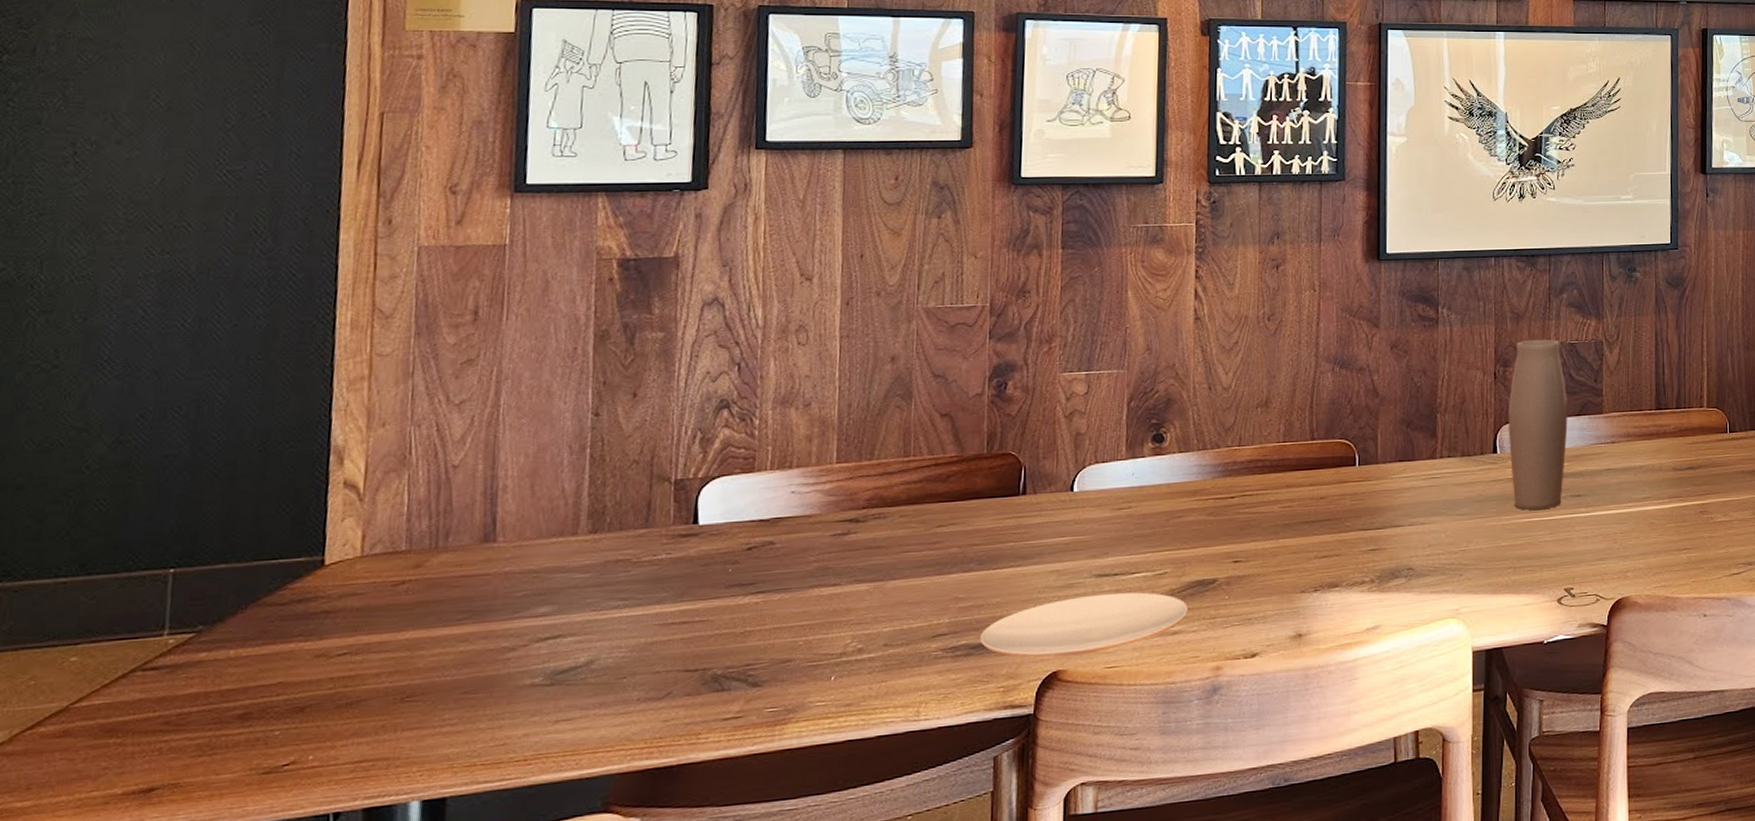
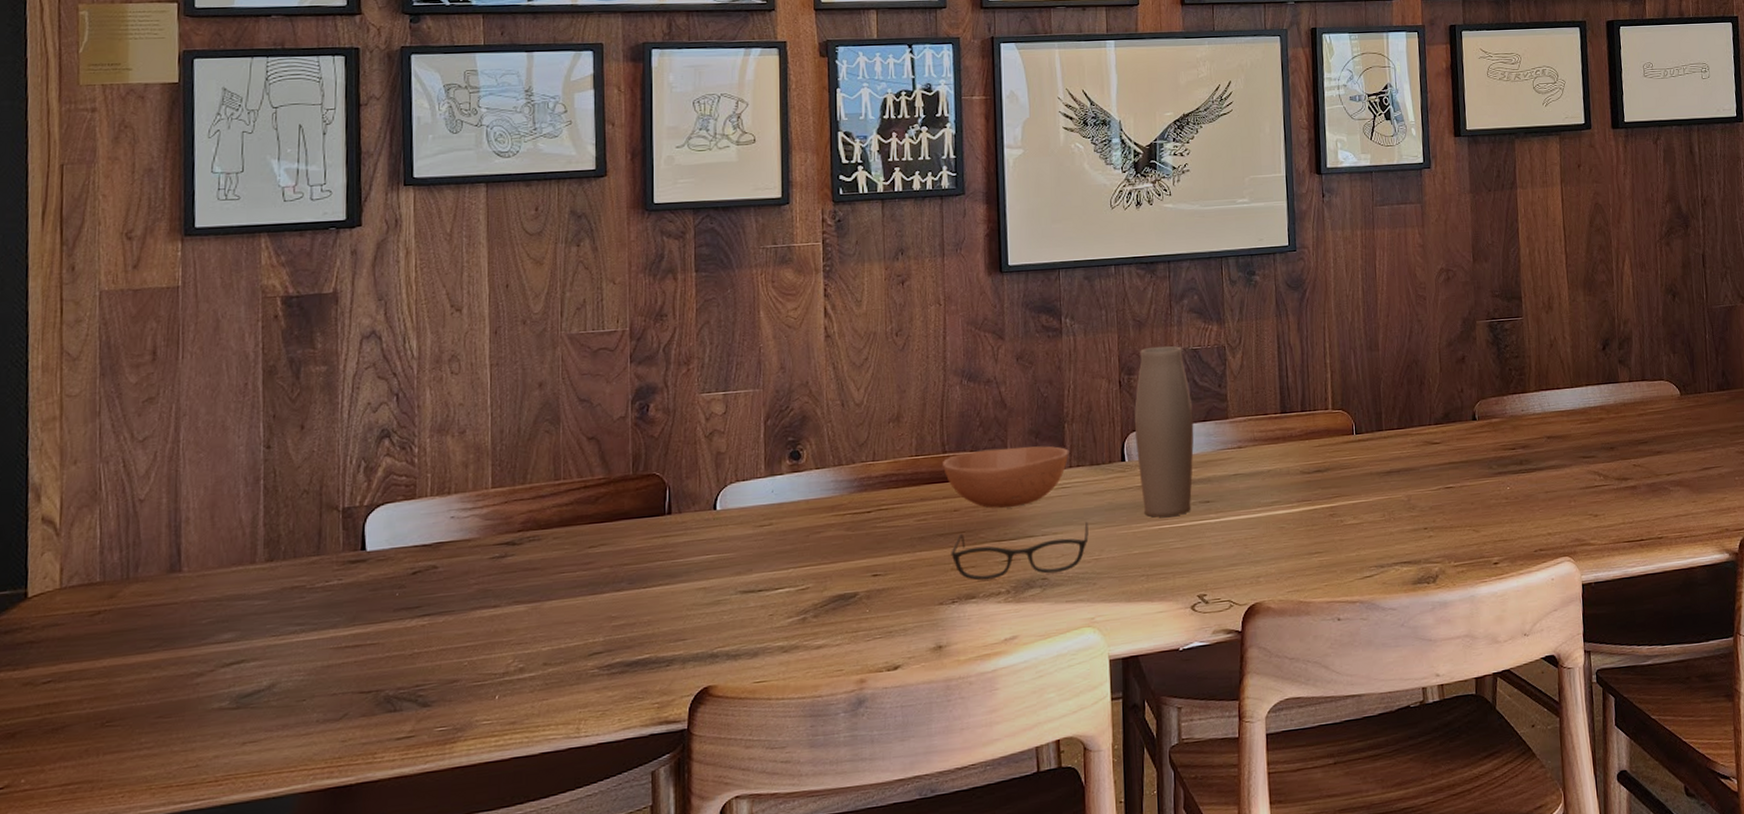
plate: present [980,592,1188,658] -> none [634,607,830,675]
bowl: none [1309,435,1441,497] -> present [942,446,1069,508]
eyeglasses: none [1315,512,1457,570] -> present [951,521,1089,581]

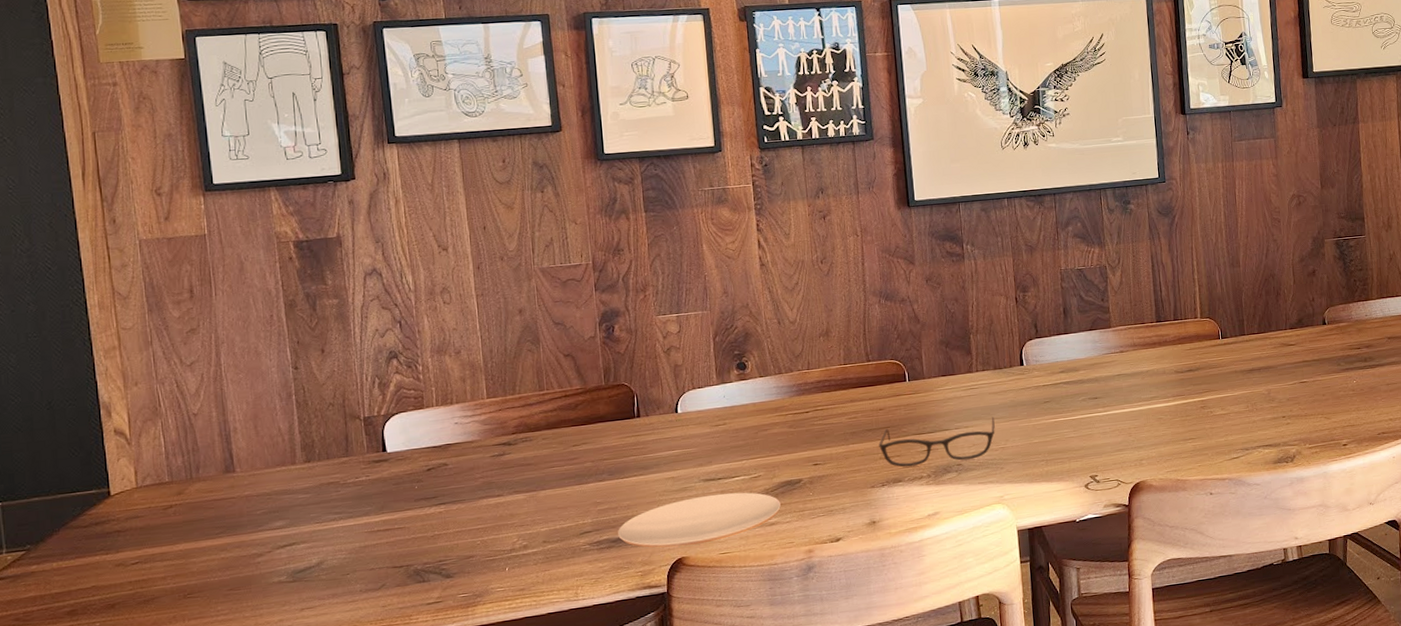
plate: none [634,607,830,675] -> present [618,492,781,548]
bowl: present [942,446,1069,508] -> none [867,354,976,407]
vase: present [1134,345,1194,517] -> none [1030,266,1082,412]

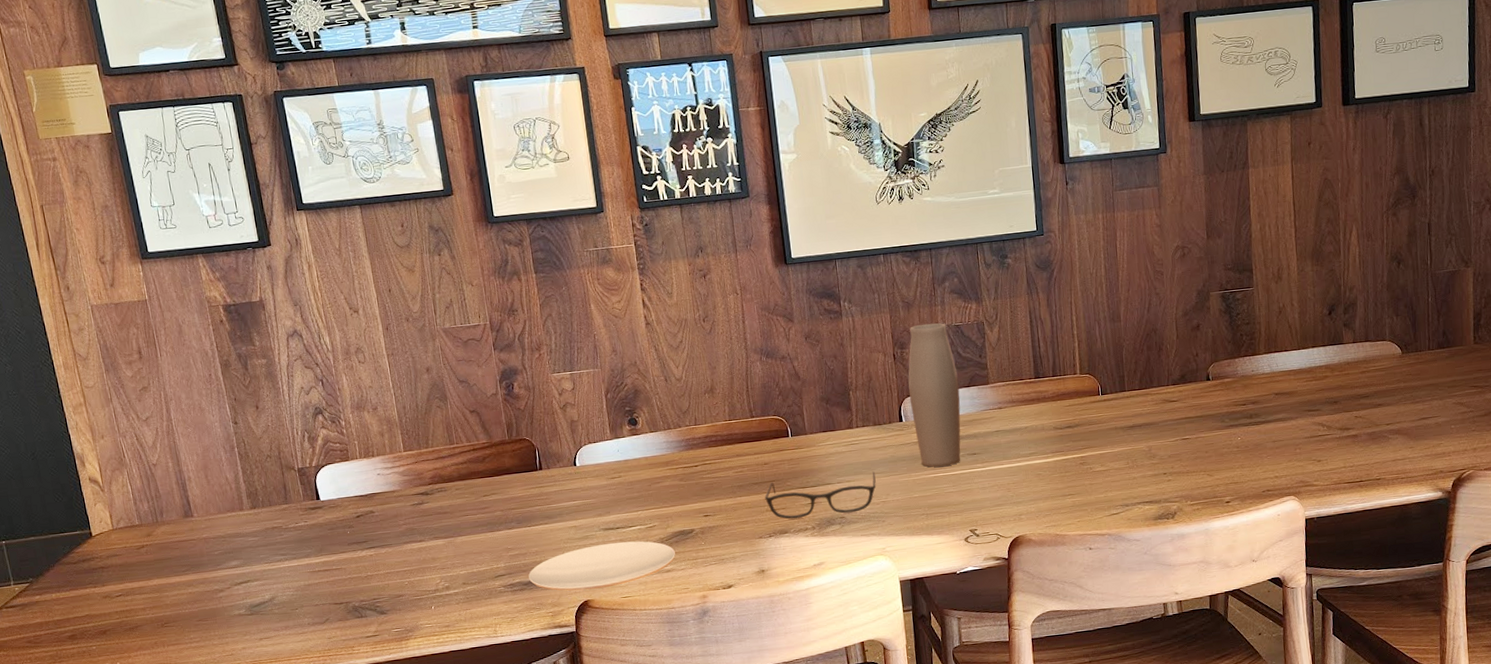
vase: none [1030,266,1082,412] -> present [908,323,961,467]

